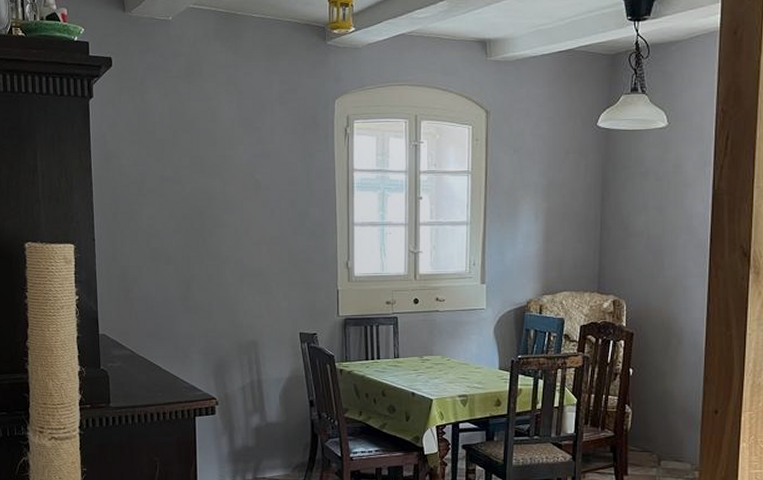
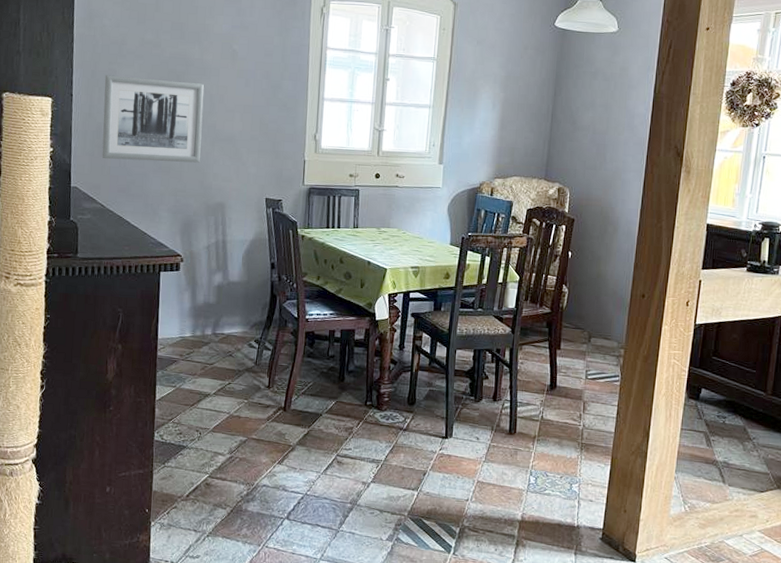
wall art: none [126,216,229,304] -> present [102,75,204,163]

